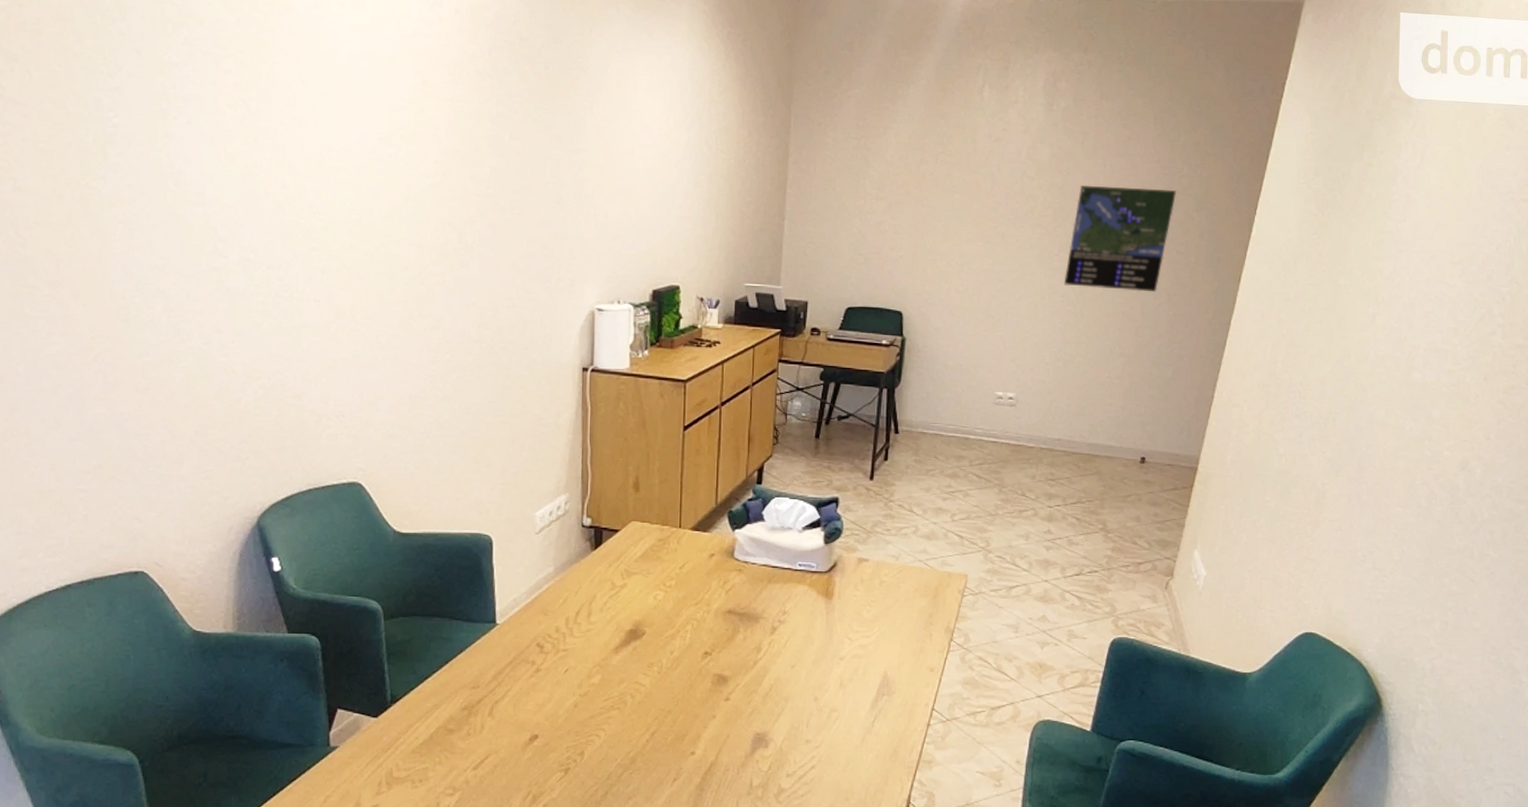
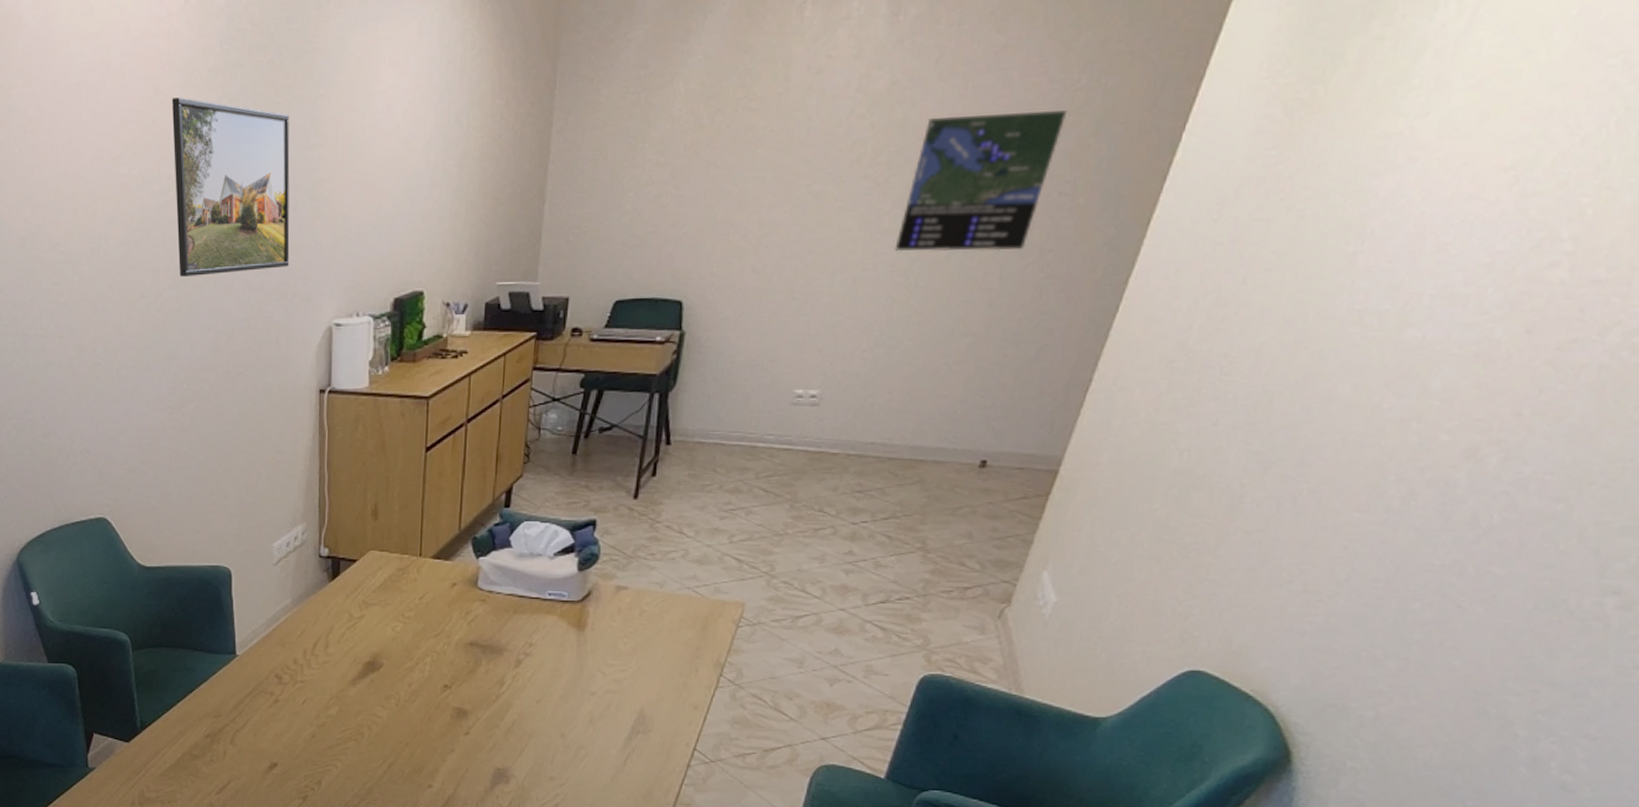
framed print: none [440,92,555,255] -> present [171,97,290,277]

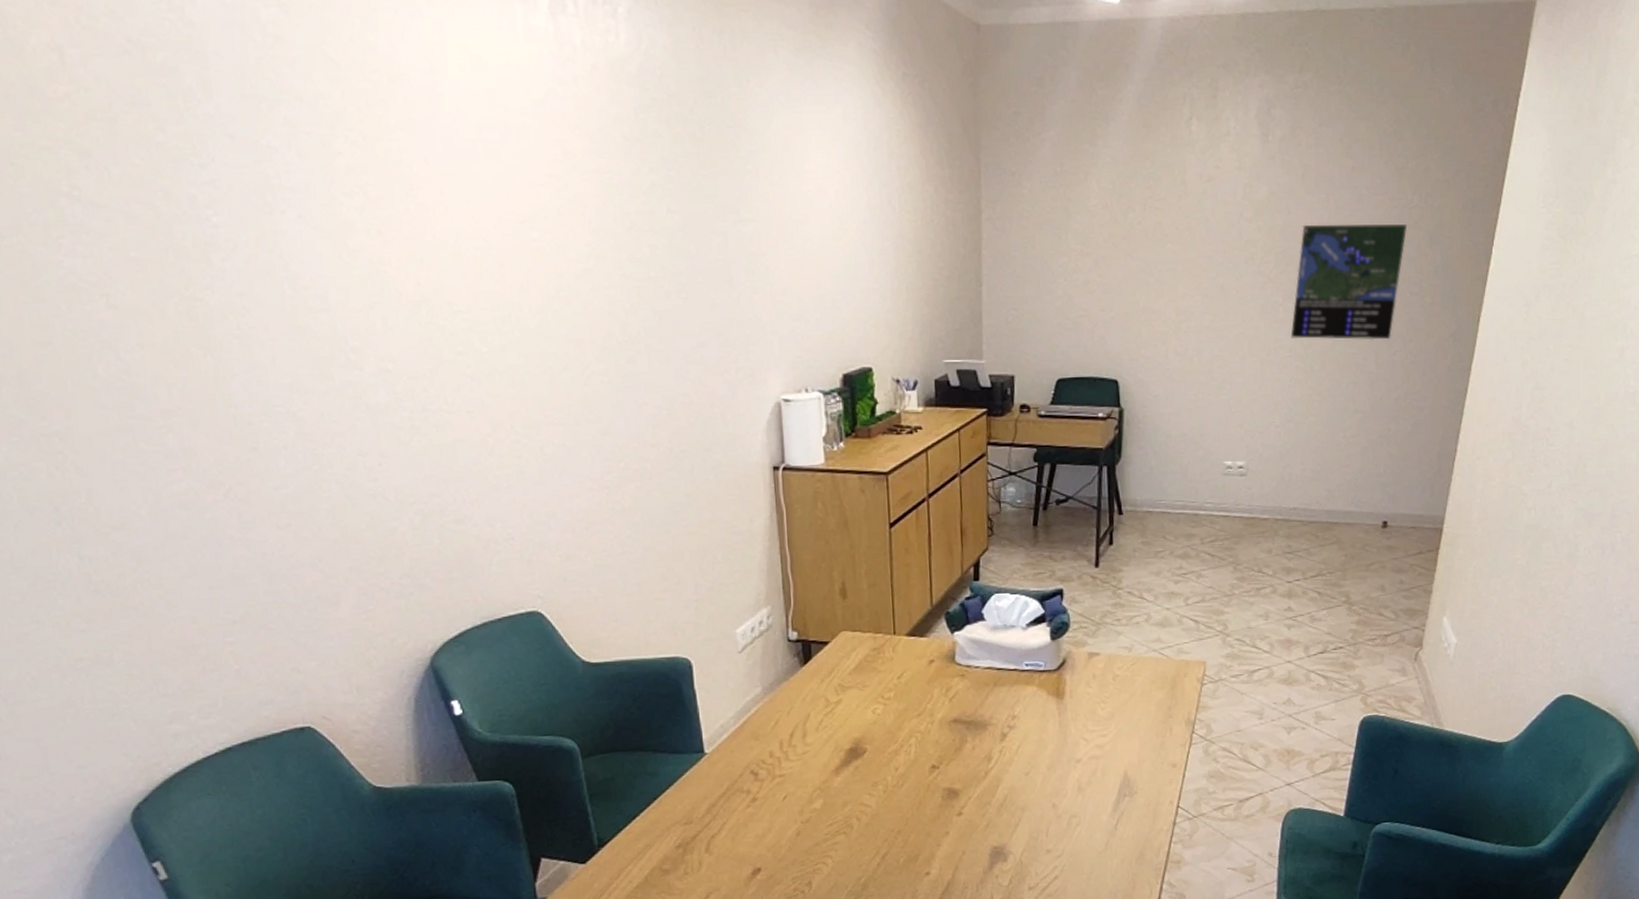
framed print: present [171,97,290,277] -> none [584,163,729,349]

